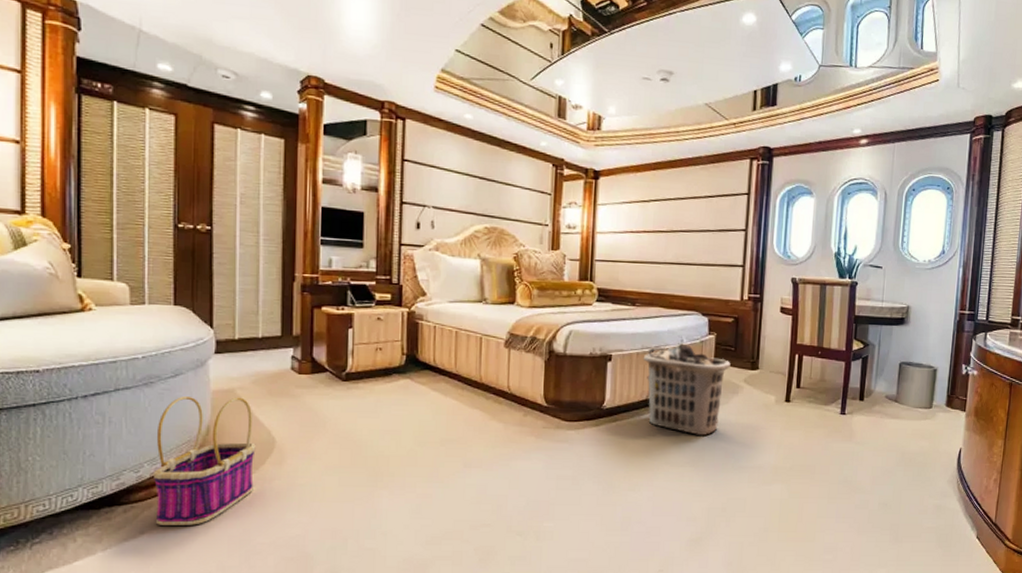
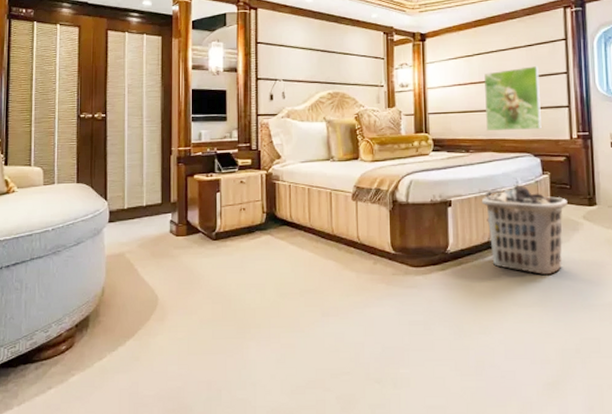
basket: present [152,397,256,525] -> none [59,260,142,381]
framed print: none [656,219,717,287] -> present [484,66,542,132]

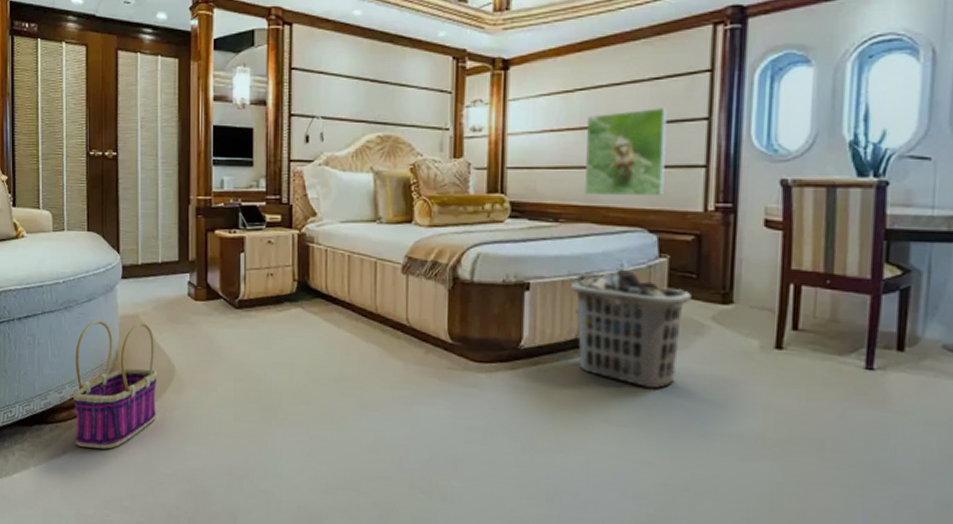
basket: none [59,260,142,381] -> present [72,321,158,449]

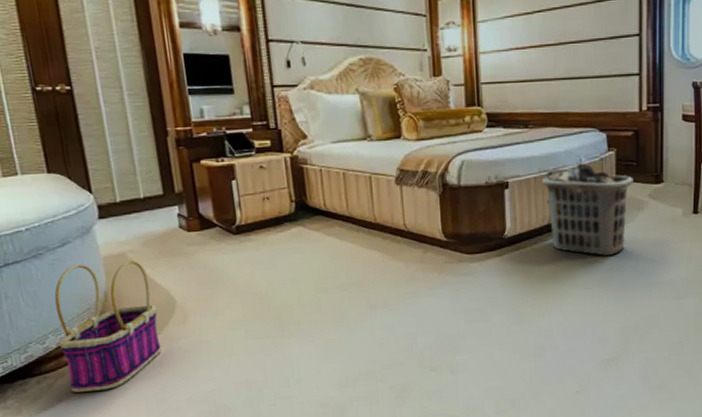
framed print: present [585,108,667,196] -> none [546,27,609,104]

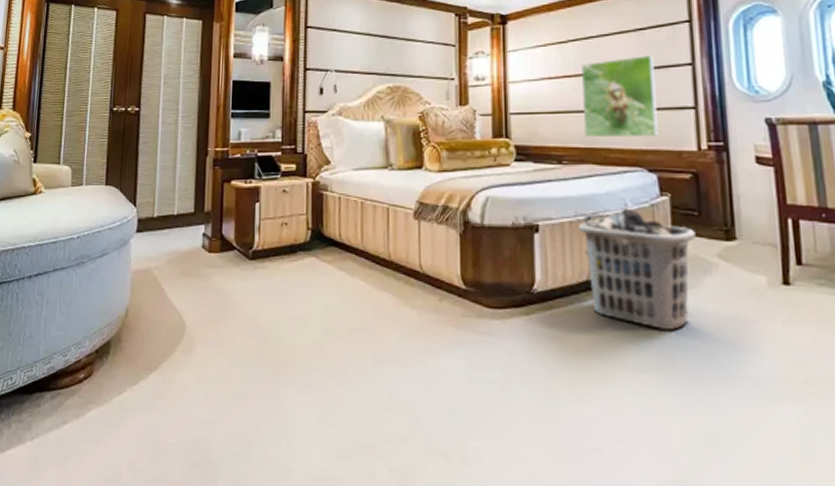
basket: present [54,260,162,392] -> none [77,277,168,418]
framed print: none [546,27,609,104] -> present [582,55,658,138]

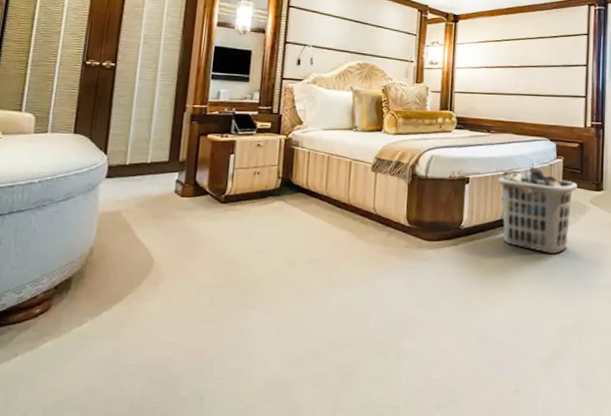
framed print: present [582,55,658,138] -> none [509,56,561,116]

